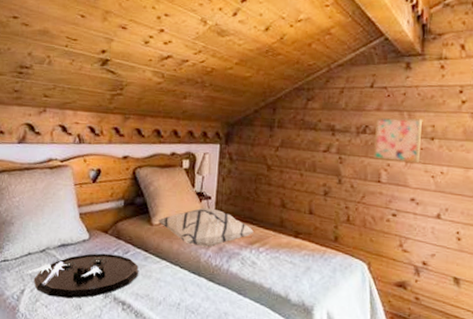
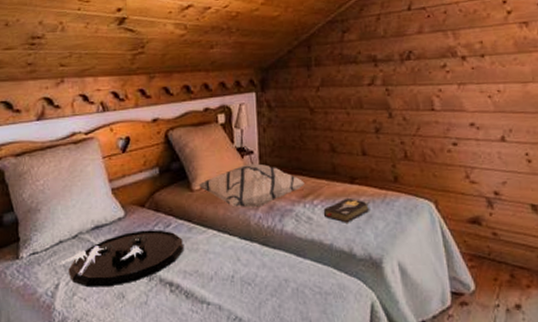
hardback book: none [266,249,310,272] -> present [323,197,370,223]
wall art: present [373,117,423,163] -> none [419,36,472,86]

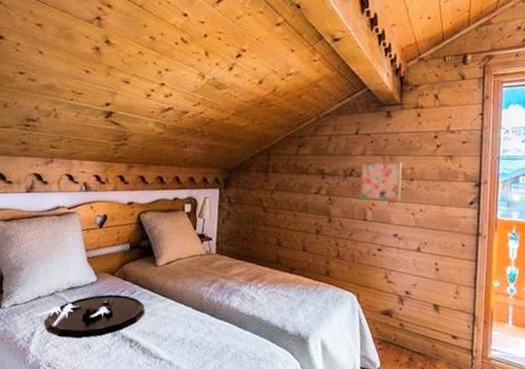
decorative pillow: present [197,163,306,208] -> none [161,248,253,285]
hardback book: present [323,197,370,223] -> none [264,284,304,305]
wall art: none [419,36,472,86] -> present [359,161,403,202]

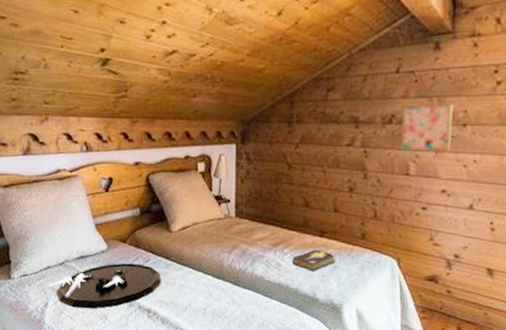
hardback book: none [264,284,304,305] -> present [292,249,336,272]

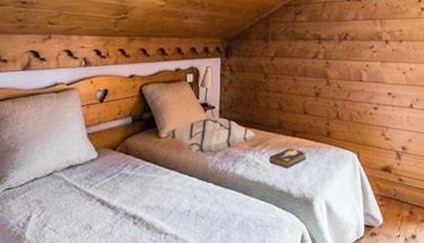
decorative tray: present [47,263,161,309] -> none [32,170,148,220]
decorative pillow: none [175,211,278,252] -> present [164,117,257,154]
wall art: present [401,103,454,153] -> none [354,24,392,63]

